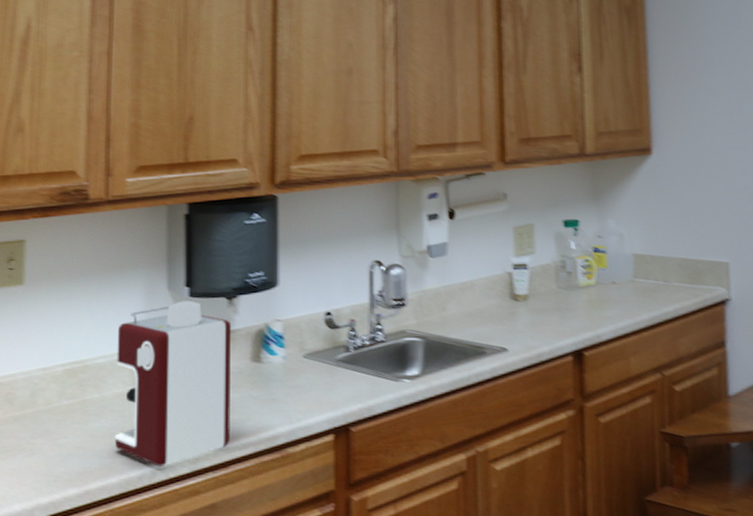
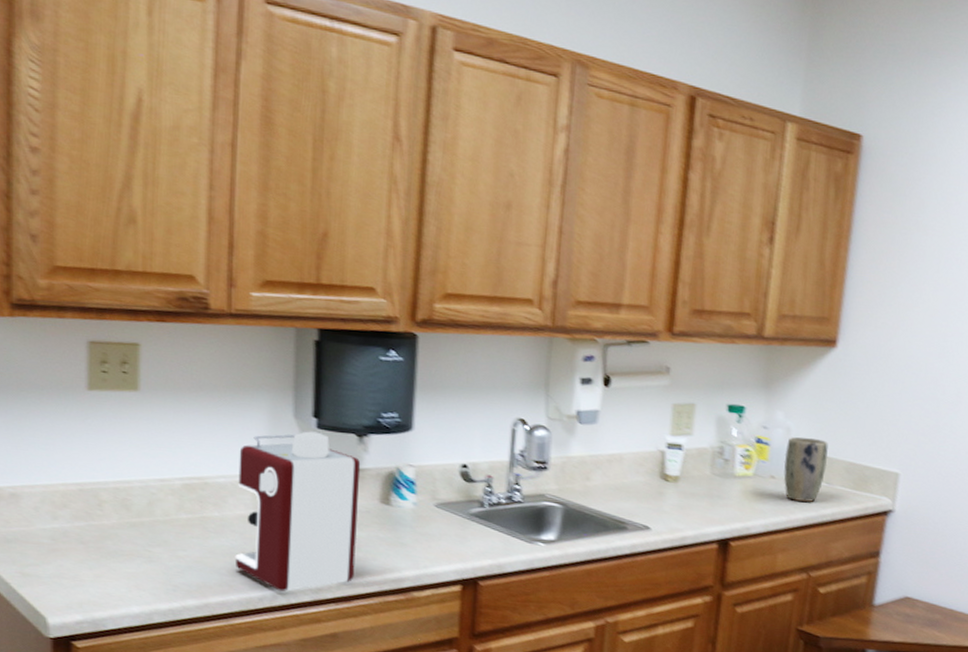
plant pot: none [621,240,662,303] -> present [783,436,829,502]

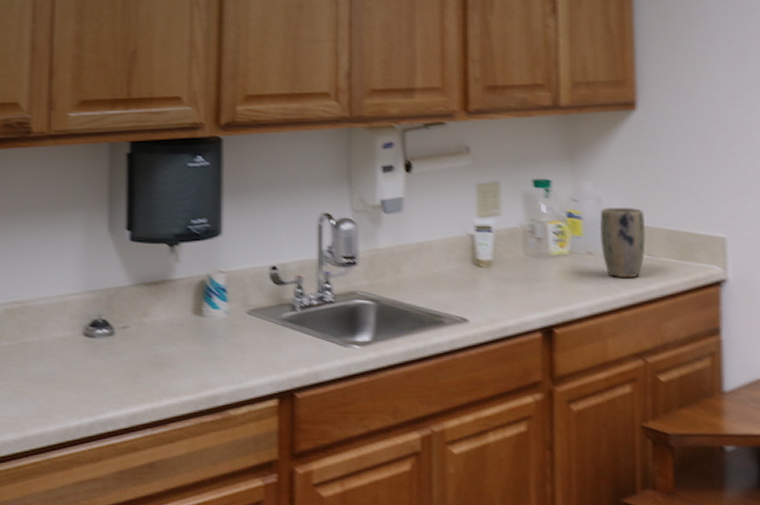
coffee maker: present [235,431,361,592] -> none [53,245,173,418]

